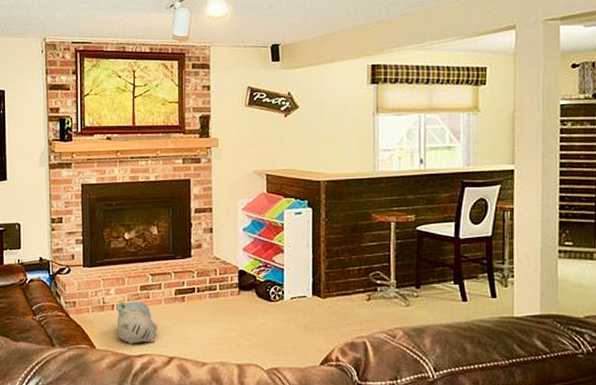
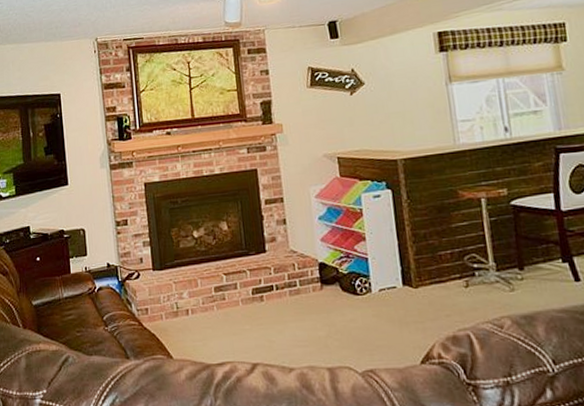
plush toy: present [116,301,158,344] -> none [190,304,238,351]

